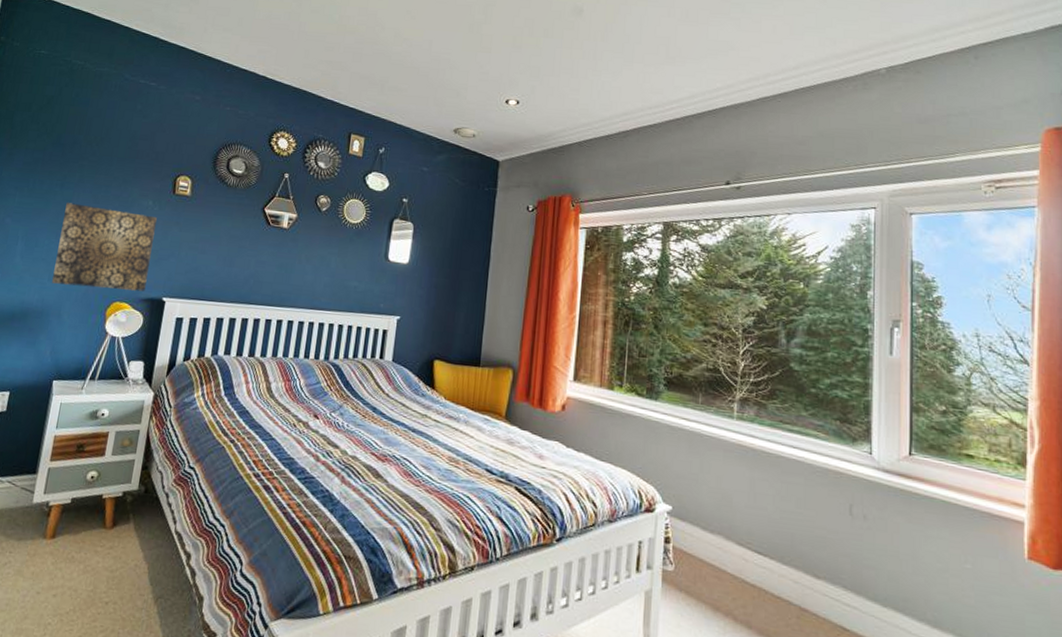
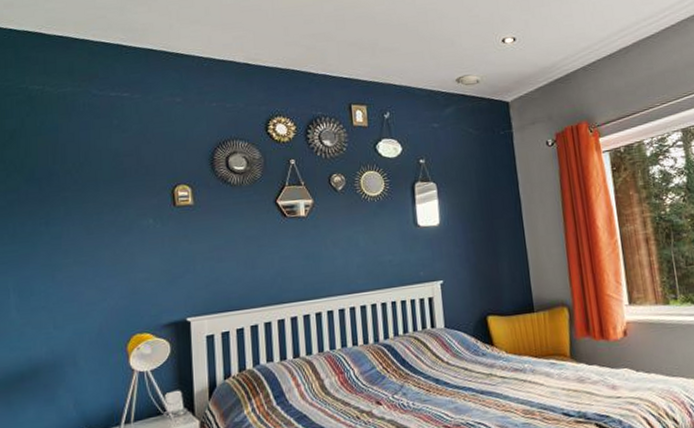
wall art: present [52,202,157,292] -> none [56,234,165,331]

